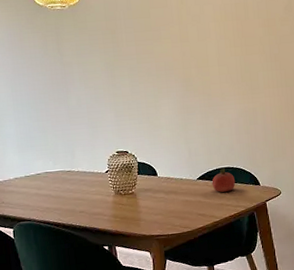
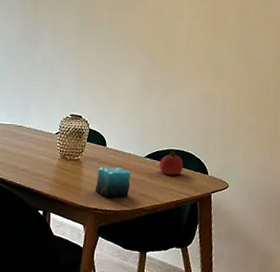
candle: none [153,192,188,223] -> present [95,167,131,198]

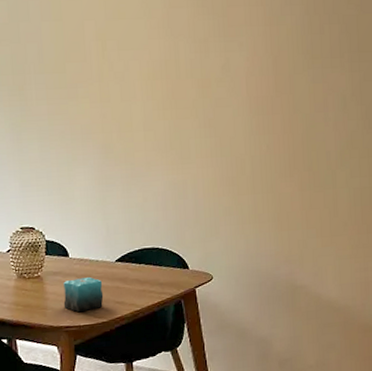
fruit: present [159,150,184,175] -> none [133,249,161,277]

